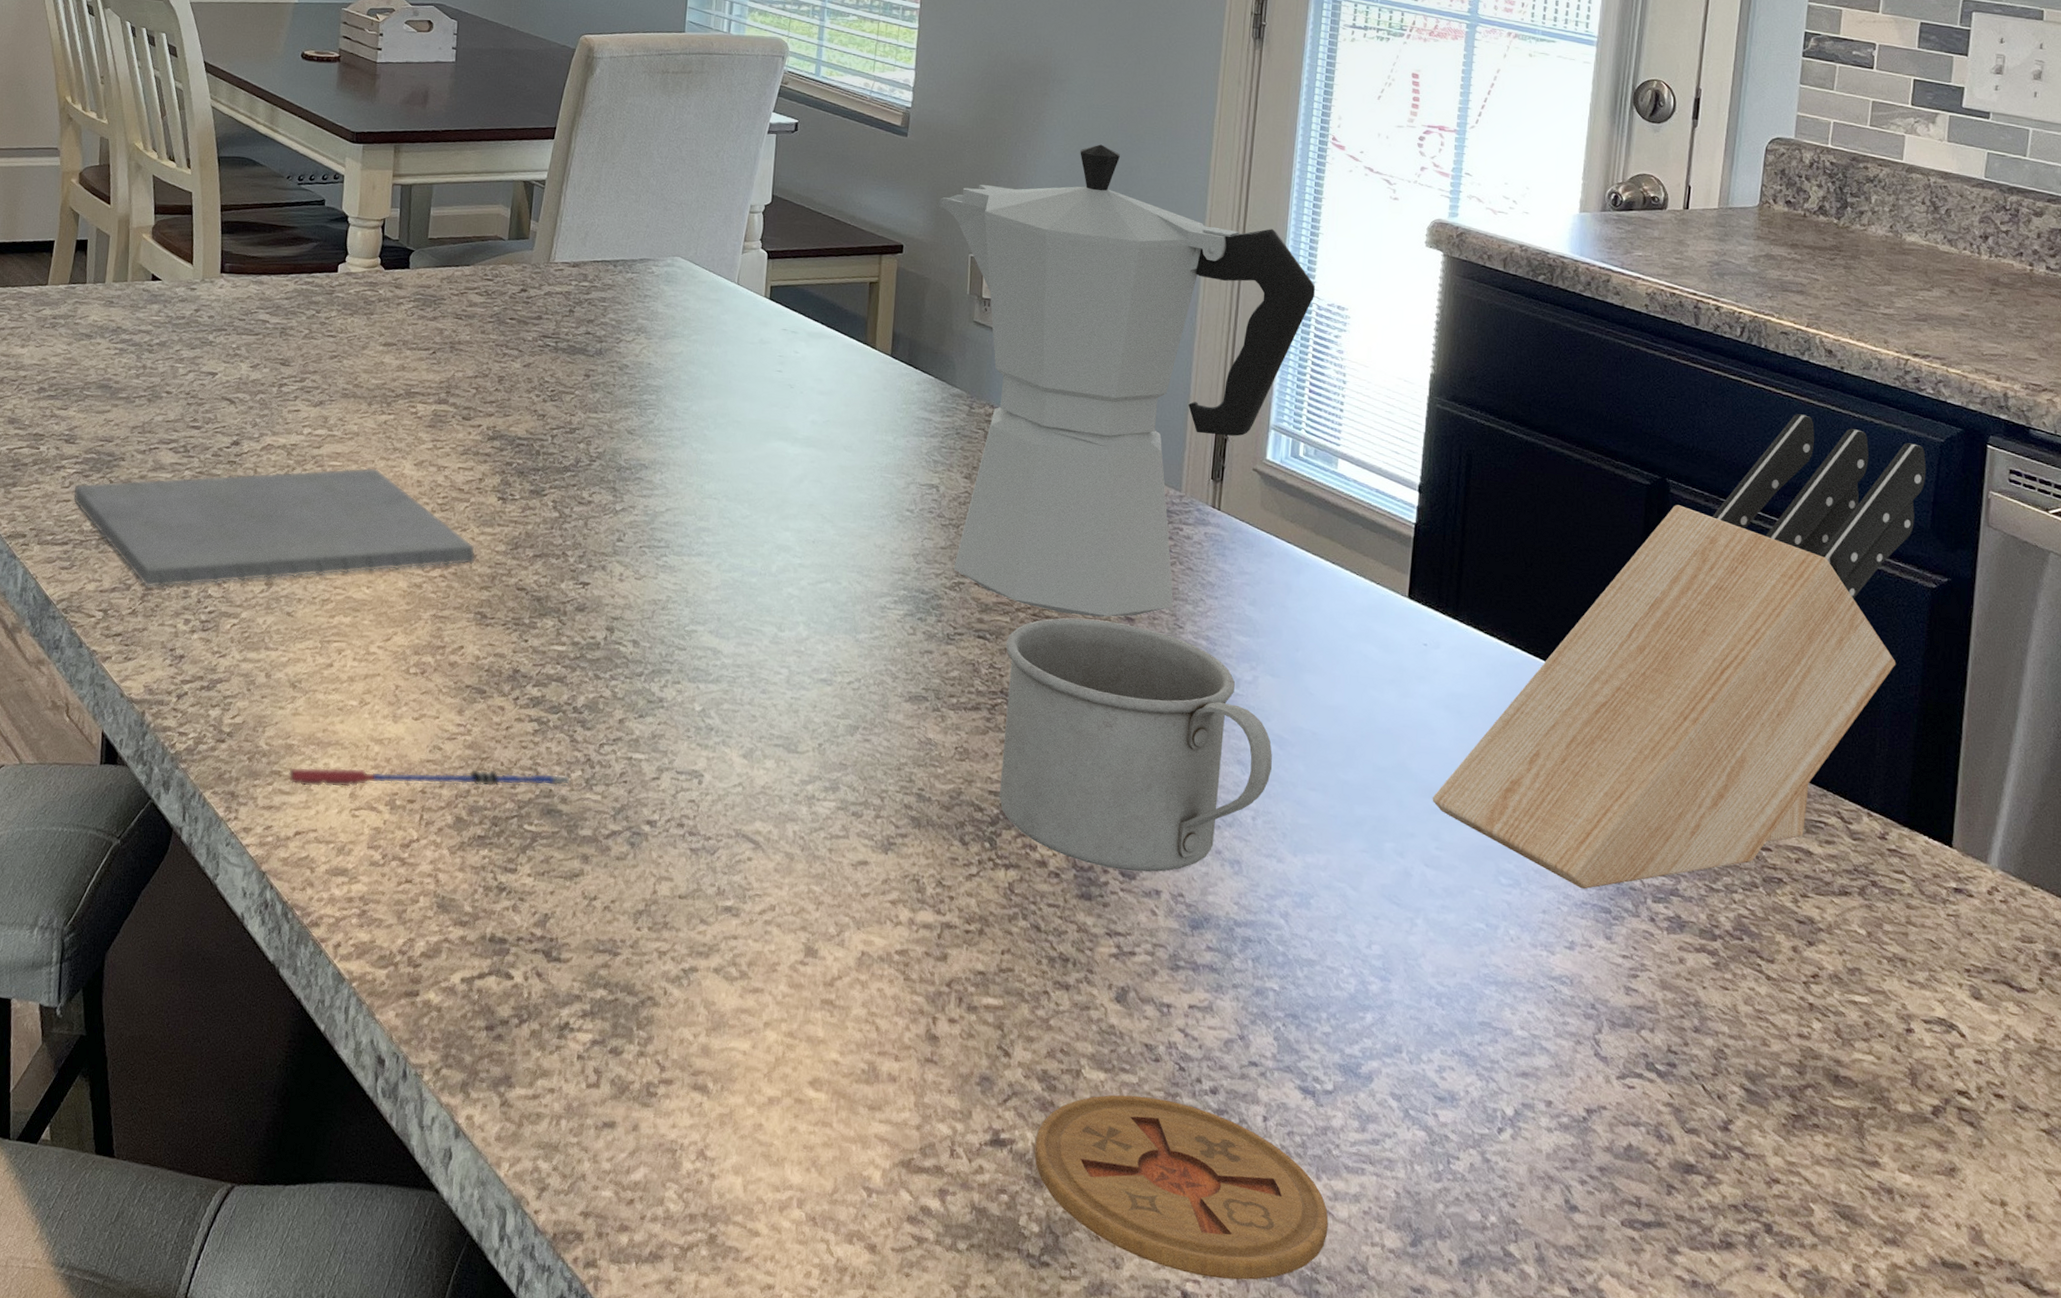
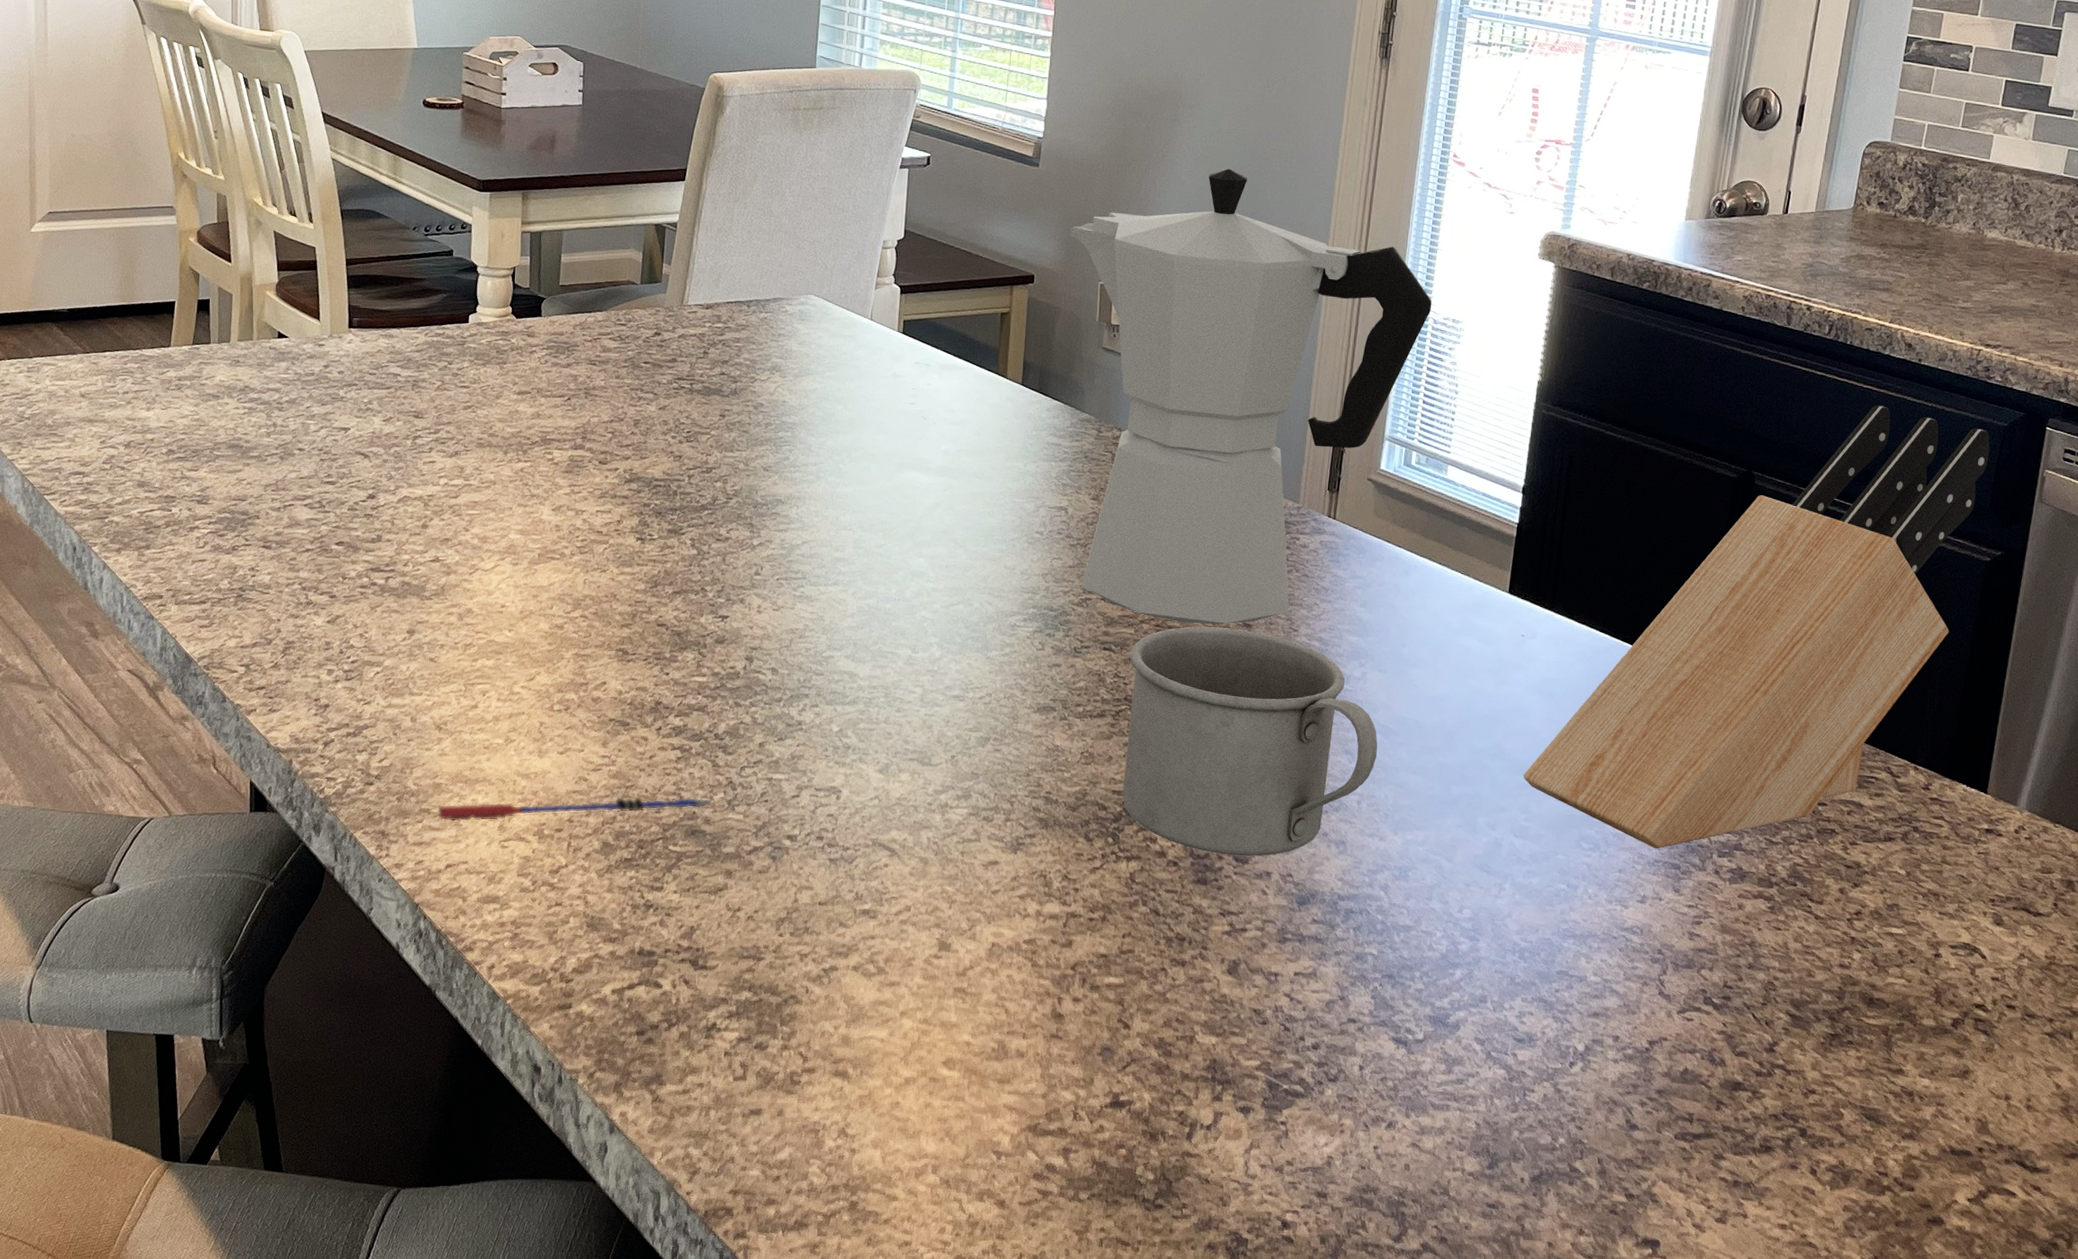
notepad: present [73,467,476,588] -> none [208,514,616,642]
coaster: present [1034,1094,1329,1280] -> none [1150,1055,1416,1208]

